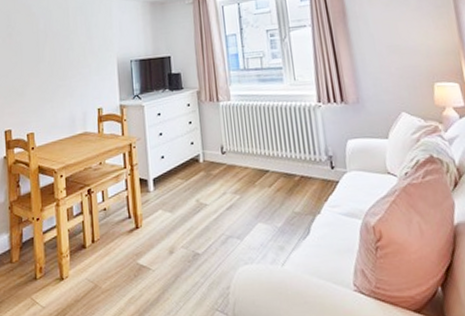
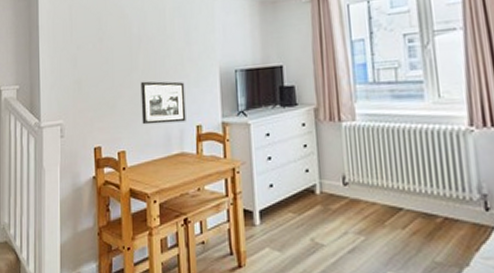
picture frame: none [47,70,89,109] -> present [140,81,186,125]

